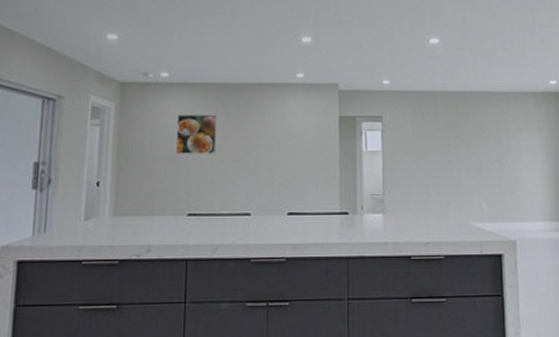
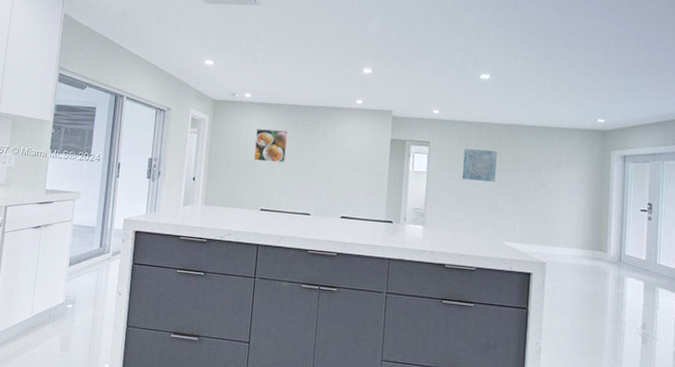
wall art: none [420,120,456,156] -> present [462,148,497,182]

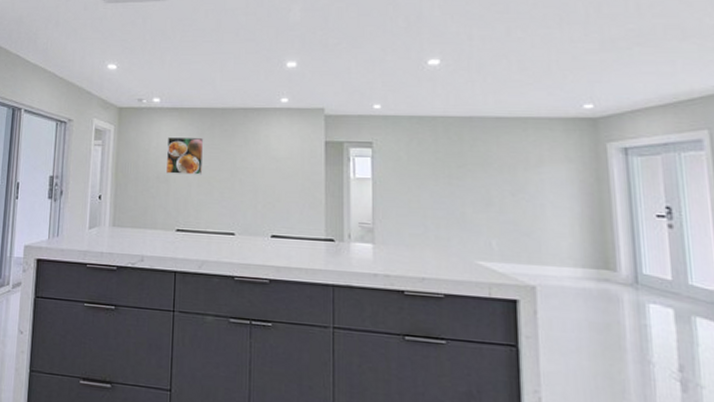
wall art: present [462,148,497,182] -> none [416,147,459,187]

